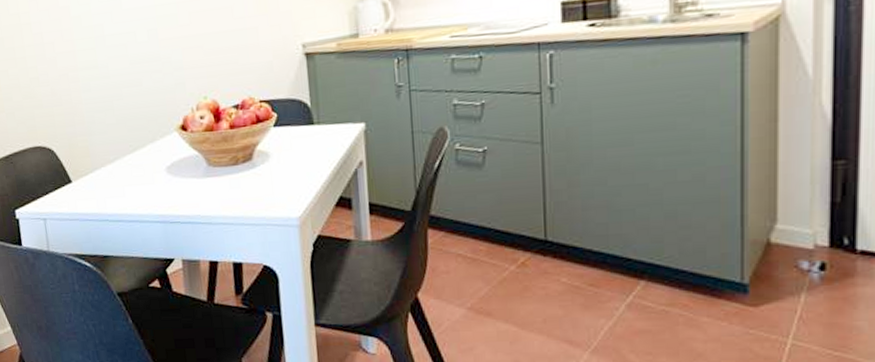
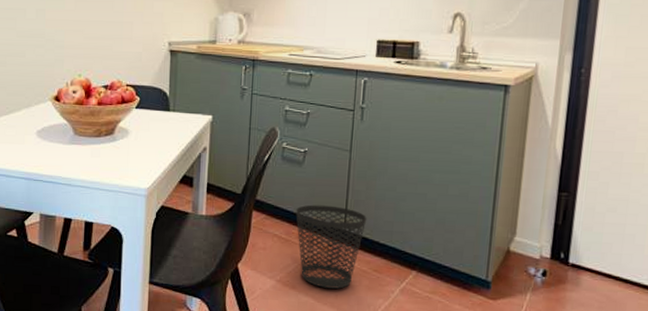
wastebasket: none [481,212,574,312] -> present [296,205,367,289]

